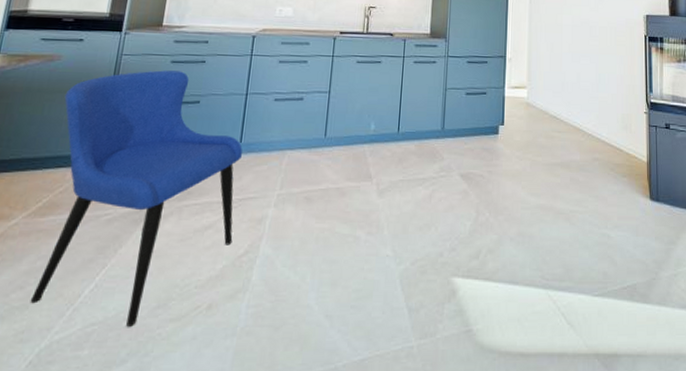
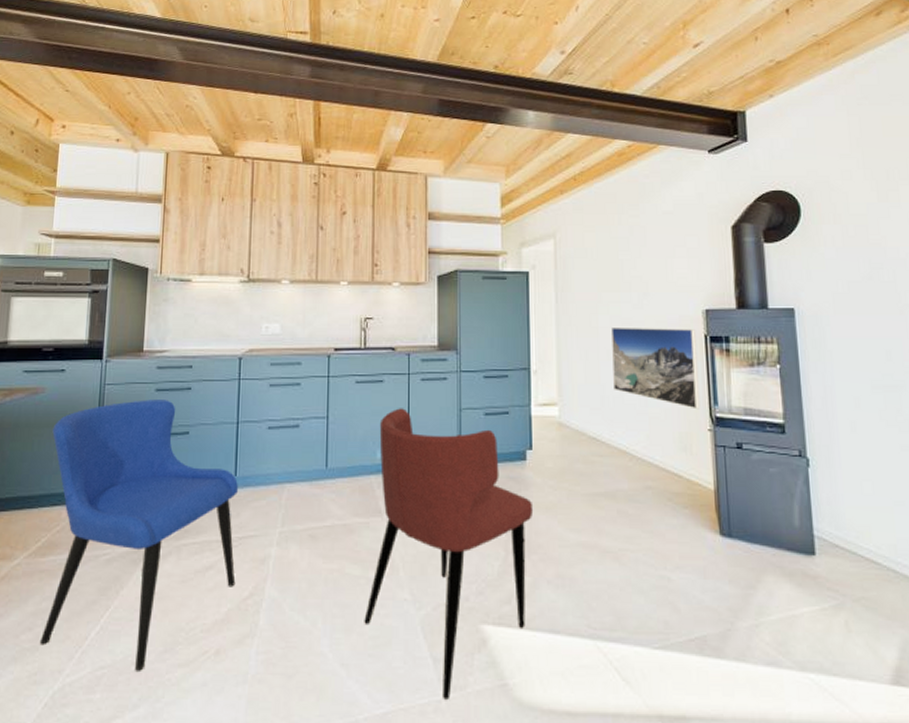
dining chair: none [349,86,502,345] -> present [364,408,534,699]
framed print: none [572,26,638,96] -> present [611,328,699,410]

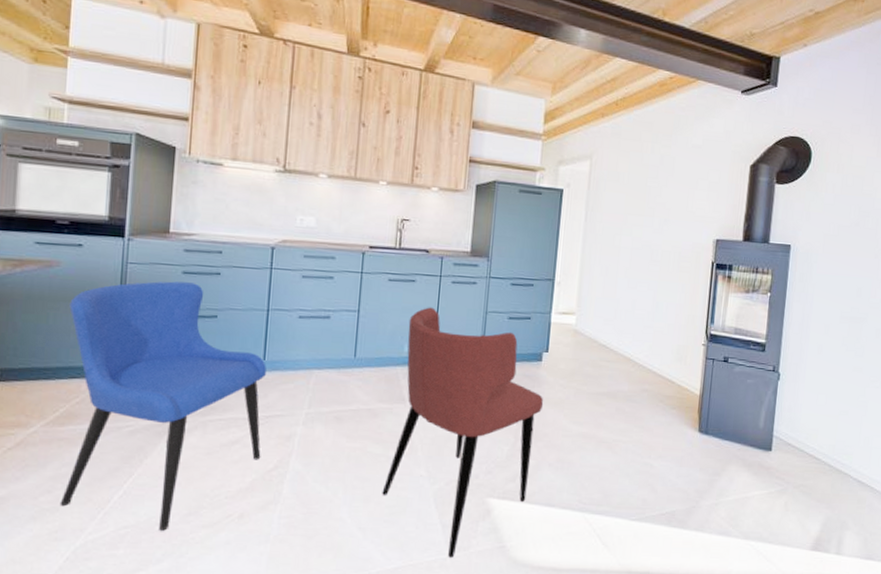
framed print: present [611,328,699,410] -> none [627,249,705,327]

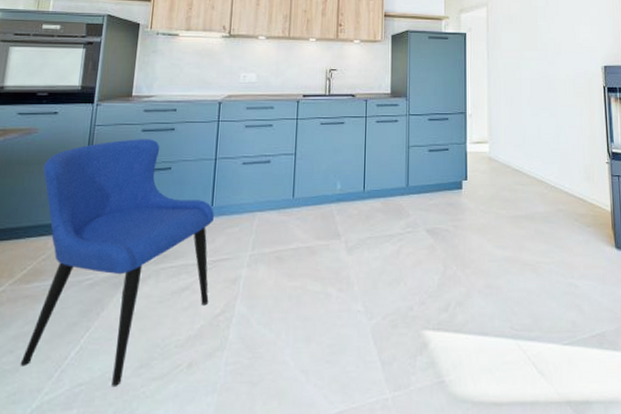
dining chair: present [382,307,544,558] -> none [322,146,468,397]

